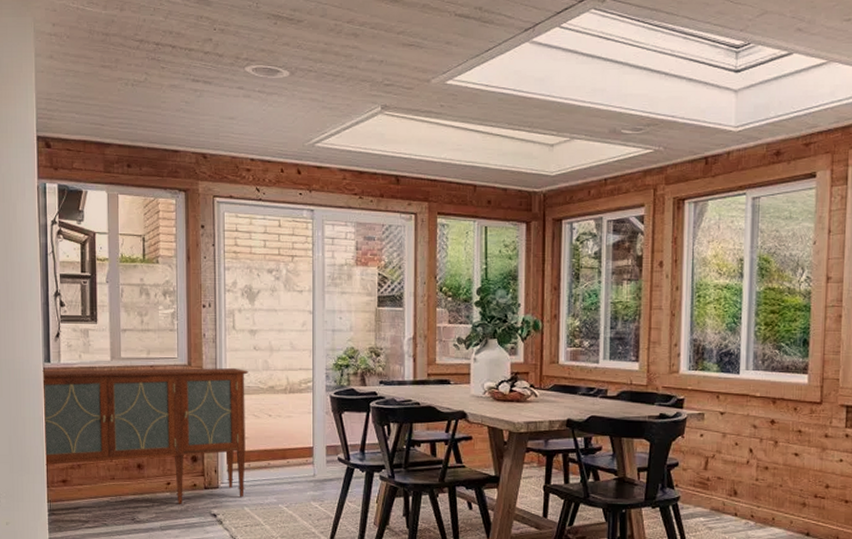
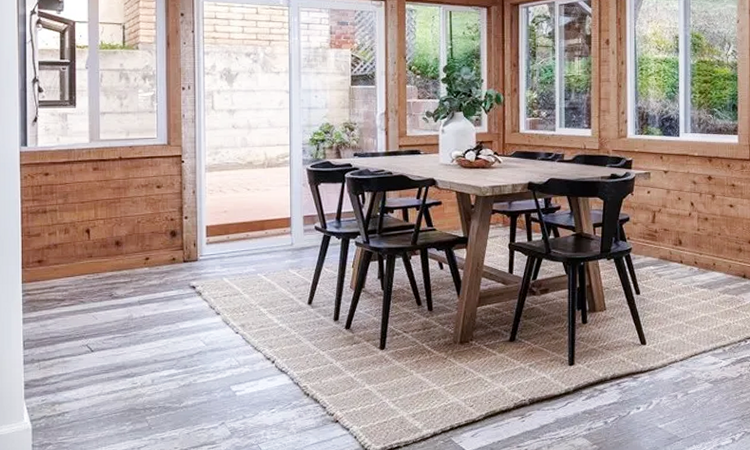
sideboard: present [42,367,249,504] -> none [19,145,227,278]

